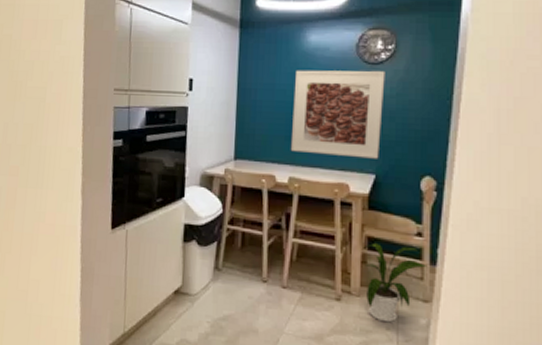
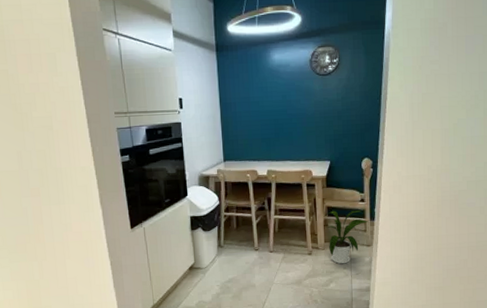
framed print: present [290,70,385,159] -> none [265,80,333,150]

